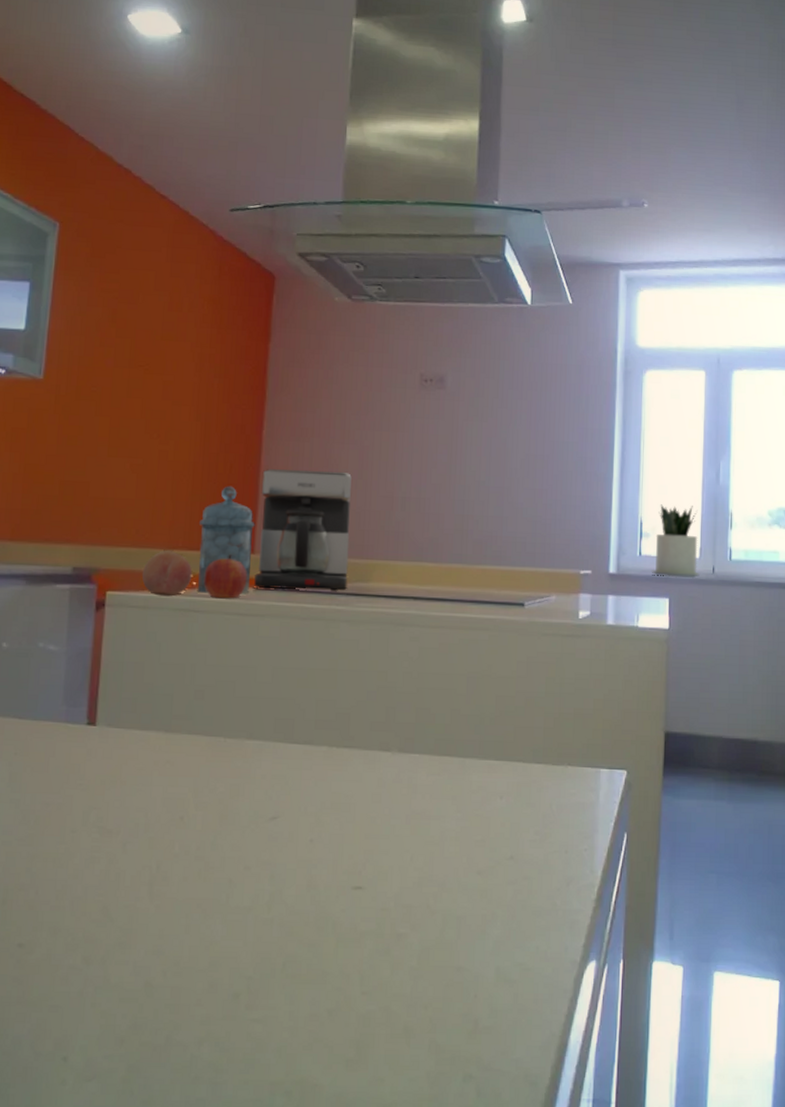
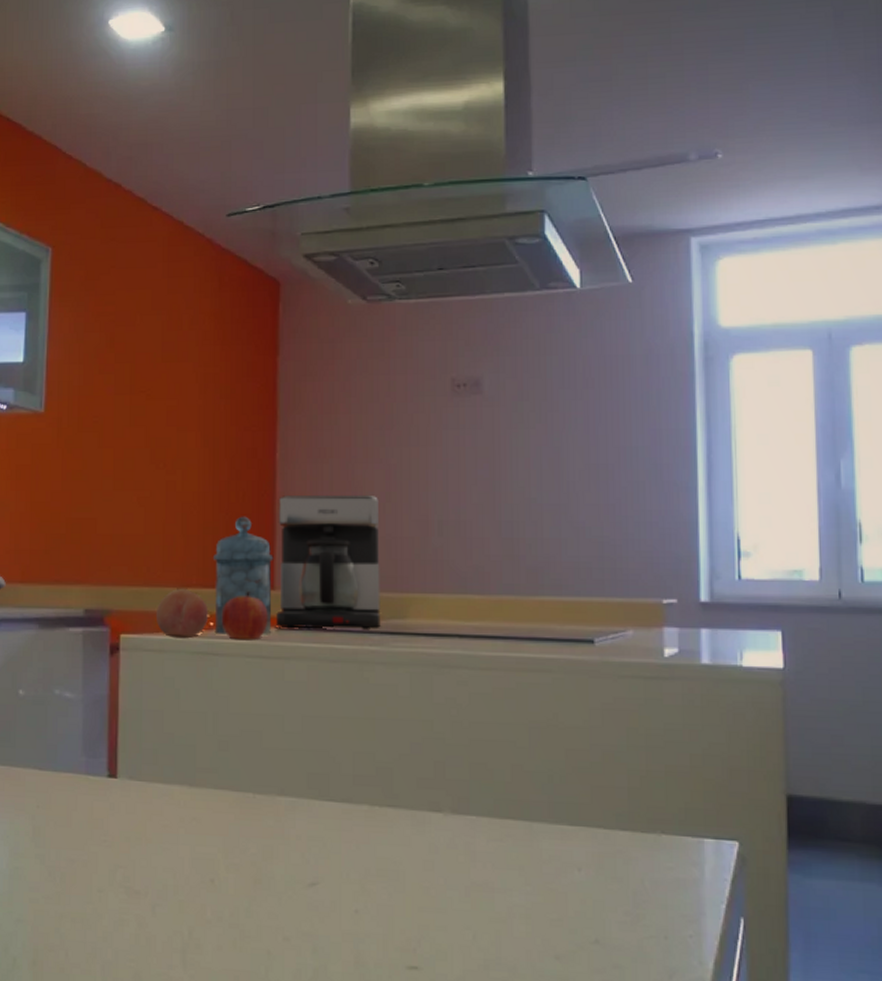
planter: present [651,504,701,579] -> none [755,516,823,606]

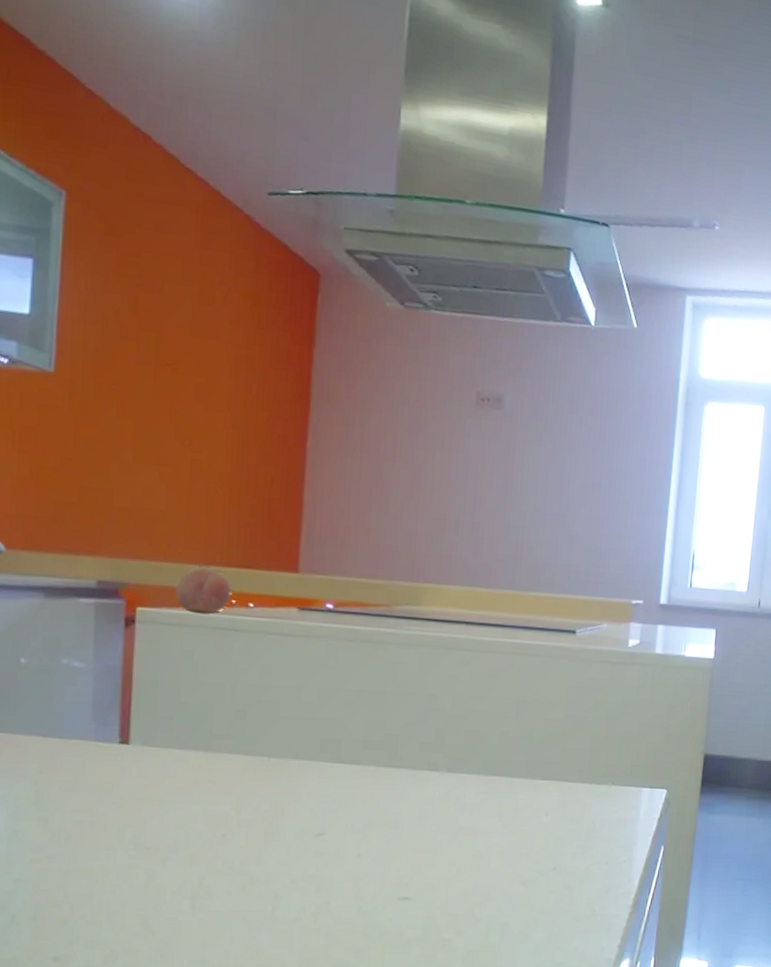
canister: present [212,516,274,635] -> none [236,500,299,615]
fruit: present [221,592,268,640] -> none [244,573,291,619]
coffee maker: present [276,494,381,631] -> none [298,484,403,615]

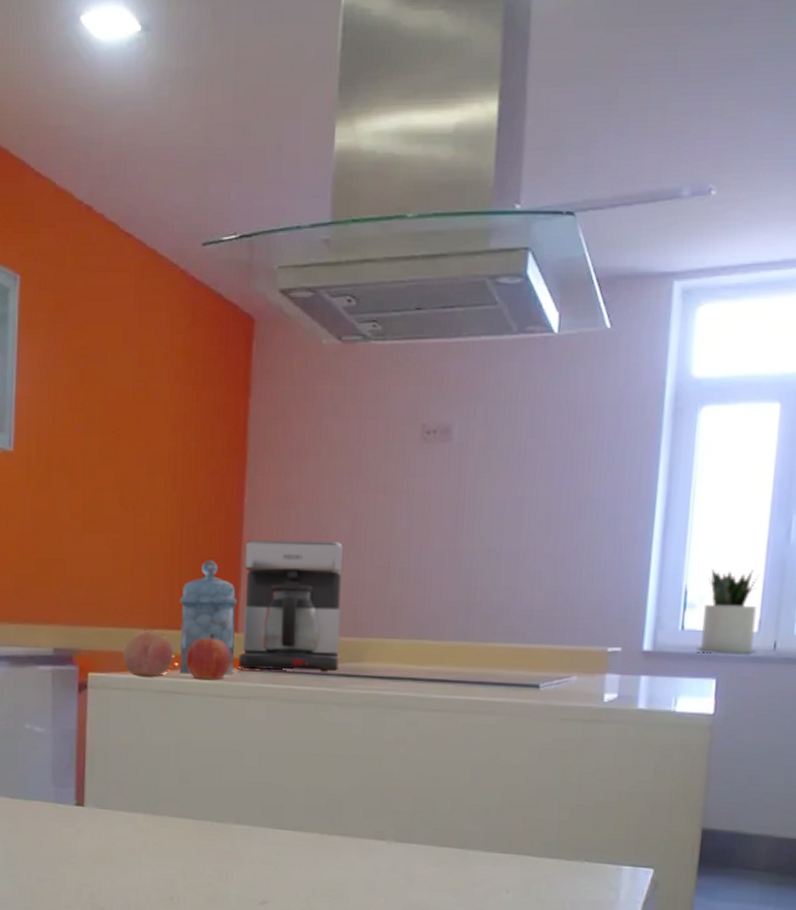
canister: none [236,500,299,615] -> present [178,560,238,676]
fruit: none [244,573,291,619] -> present [186,634,231,681]
coffee maker: none [298,484,403,615] -> present [238,540,343,673]
planter: none [700,538,747,611] -> present [695,569,758,656]

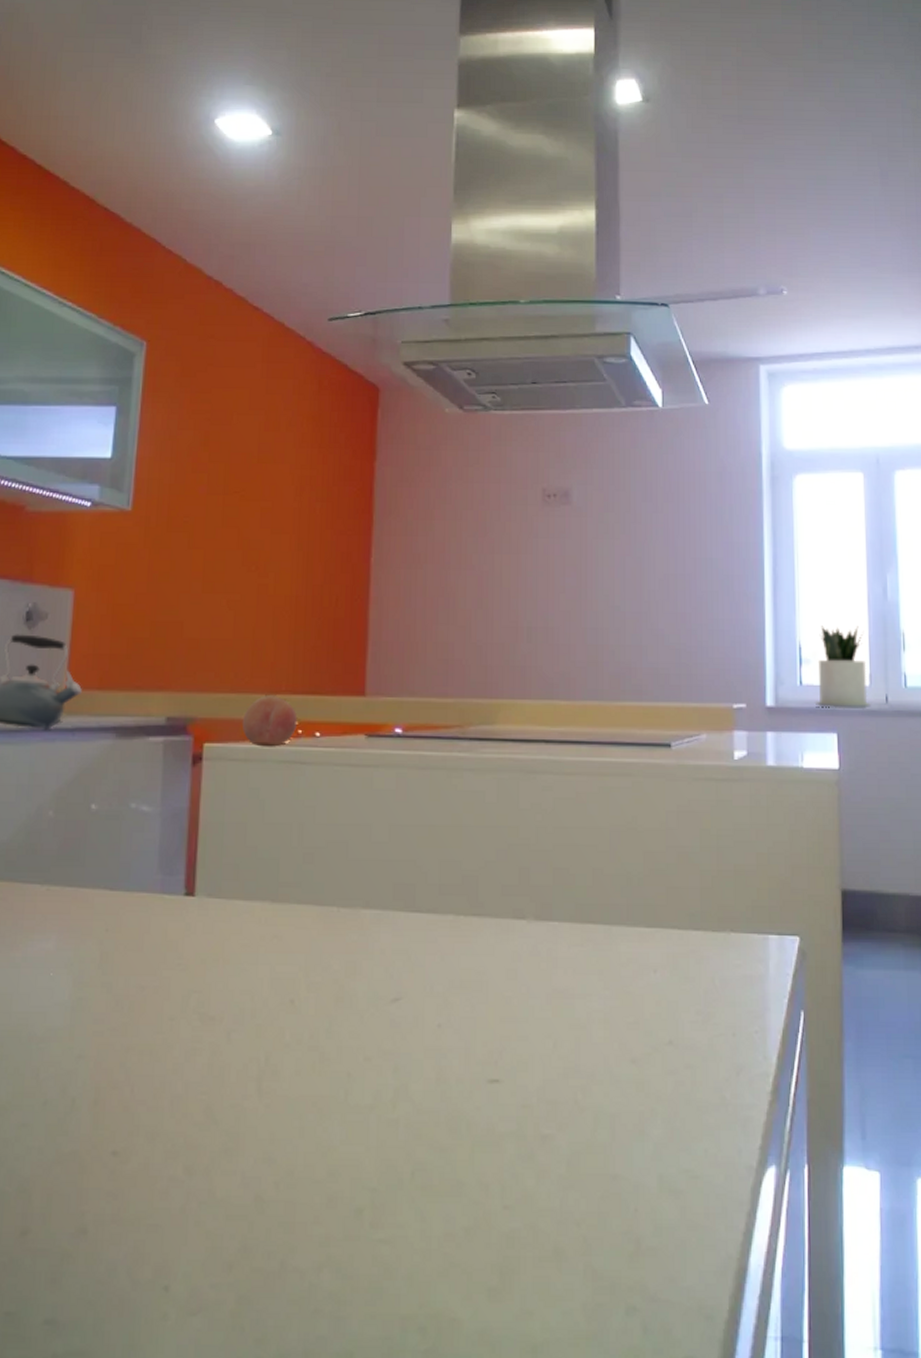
canister: present [178,560,238,676] -> none [303,621,365,743]
fruit: present [186,634,231,681] -> none [310,698,358,748]
coffee maker: present [238,540,343,673] -> none [366,600,471,737]

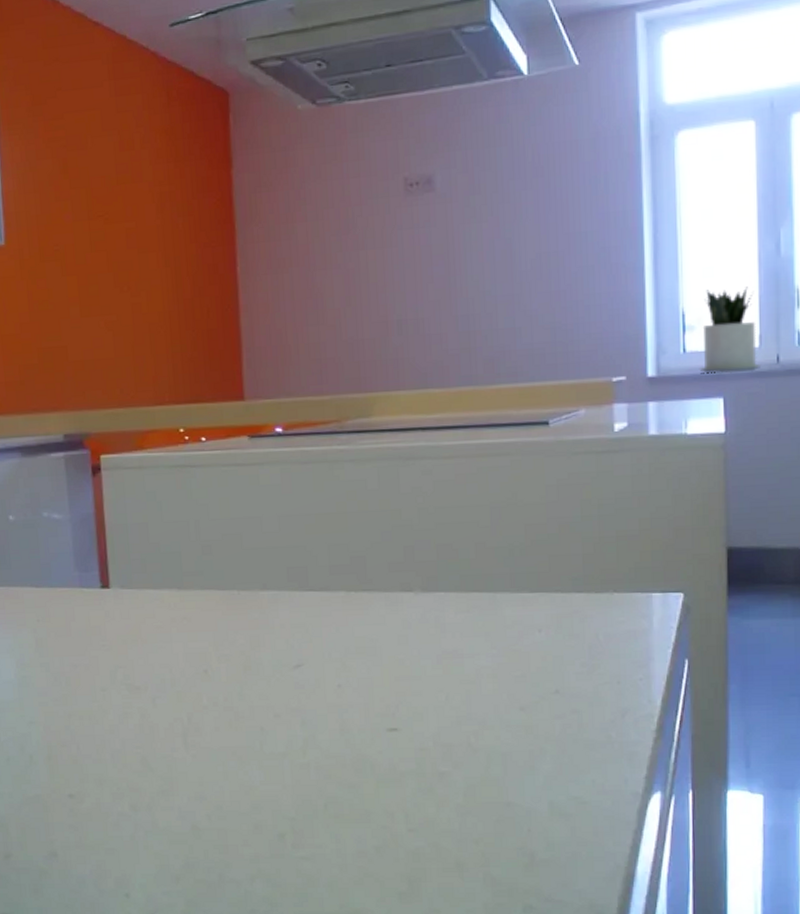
fruit: present [241,694,298,747] -> none [132,406,184,455]

